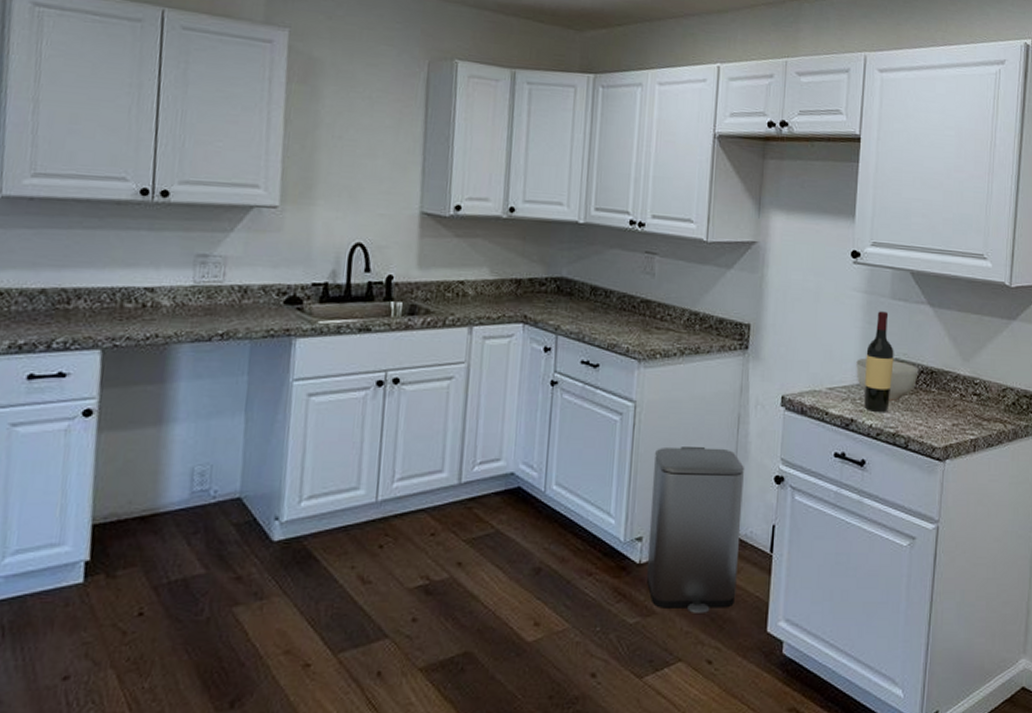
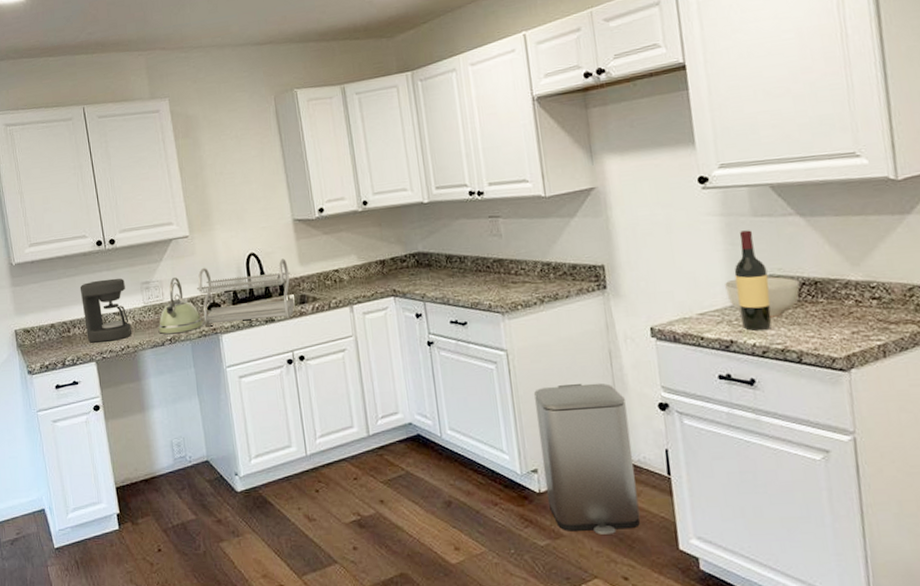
coffee maker: none [95,240,172,326] -> present [79,278,133,343]
kettle: none [206,256,275,329] -> present [158,278,204,335]
dish rack: none [274,249,404,332] -> present [197,258,295,328]

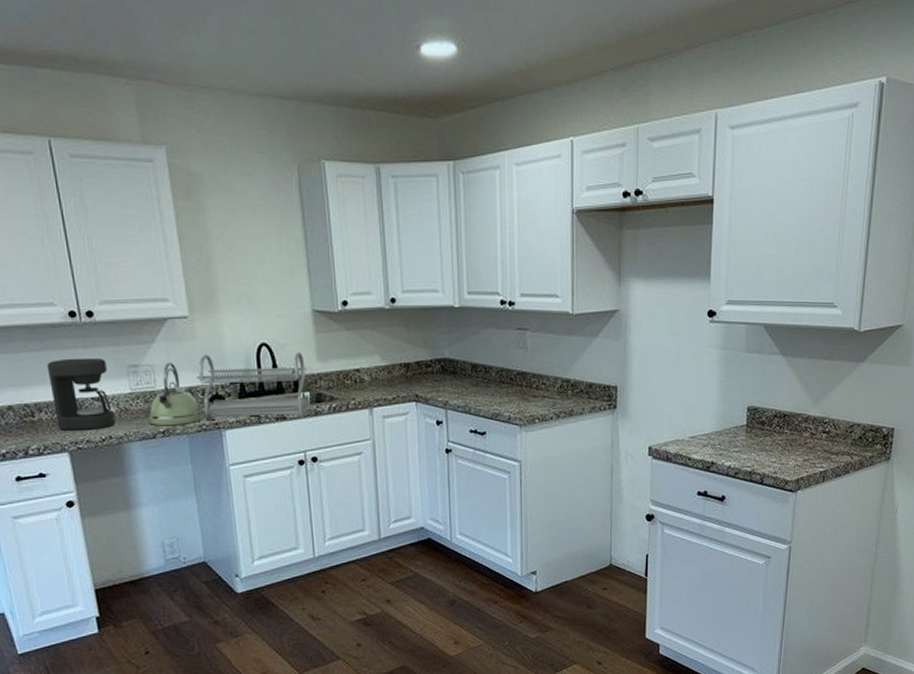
pedal bin: present [534,383,640,535] -> none [541,495,619,627]
bowl: present [725,276,800,318] -> none [715,407,773,444]
wine bottle: present [734,230,772,331] -> none [723,364,750,455]

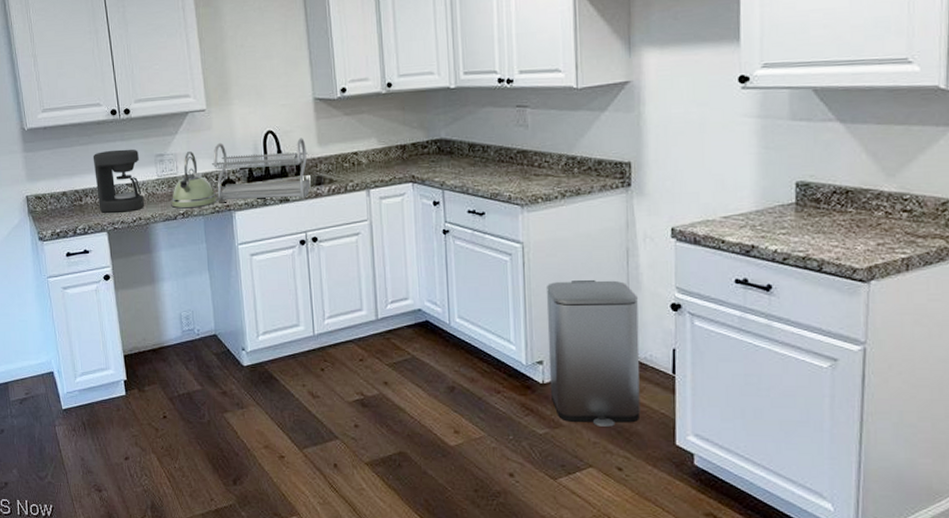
pedal bin: none [541,495,619,627] -> present [547,280,641,427]

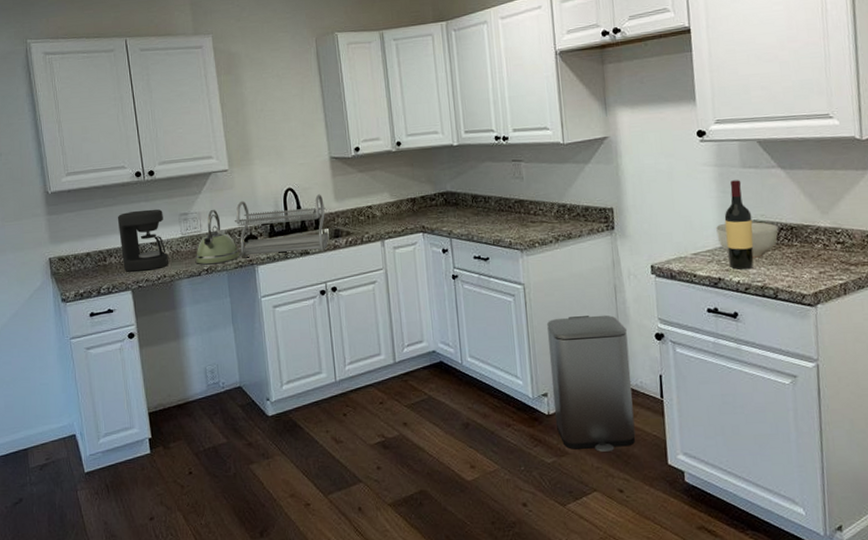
bowl: none [753,183,830,224] -> present [716,221,779,258]
wine bottle: none [764,134,799,238] -> present [724,180,754,270]

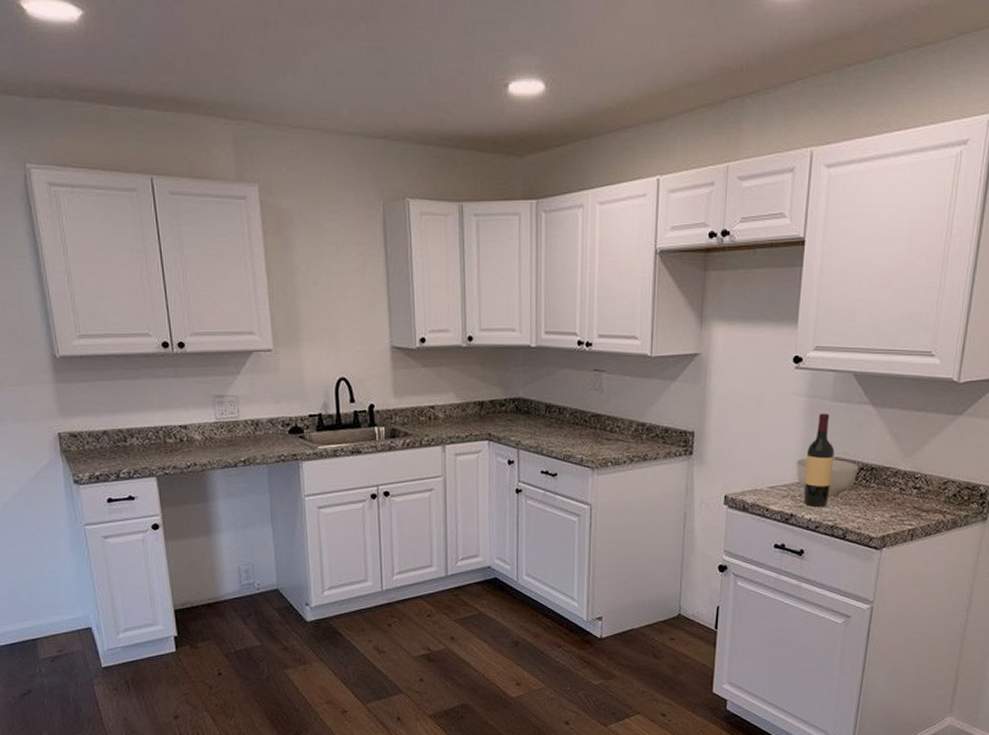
coffee maker: present [117,209,169,272] -> none [140,387,201,456]
kettle: present [195,210,241,265] -> none [231,394,283,456]
dish rack: present [235,194,329,259] -> none [278,387,384,453]
pedal bin: present [547,315,636,452] -> none [607,542,690,677]

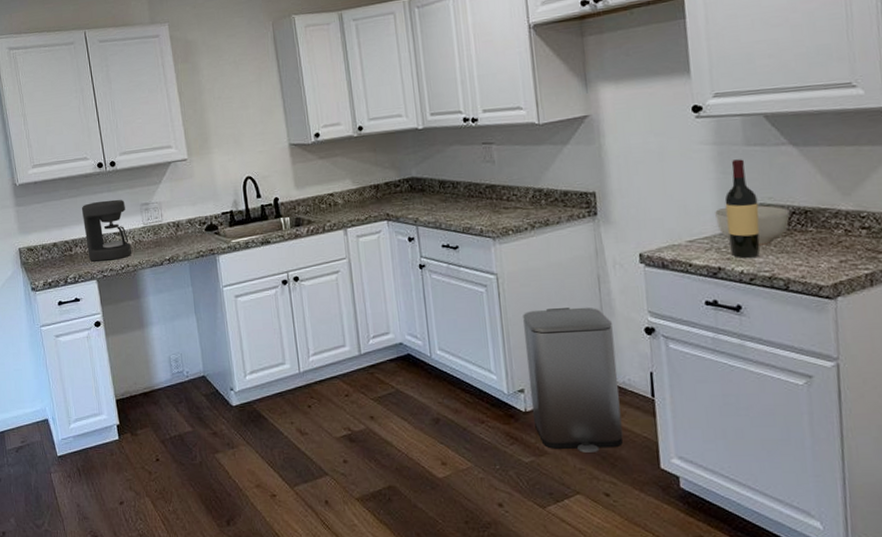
coffee maker: none [140,387,201,456] -> present [81,199,132,262]
pedal bin: none [607,542,690,677] -> present [523,307,623,453]

